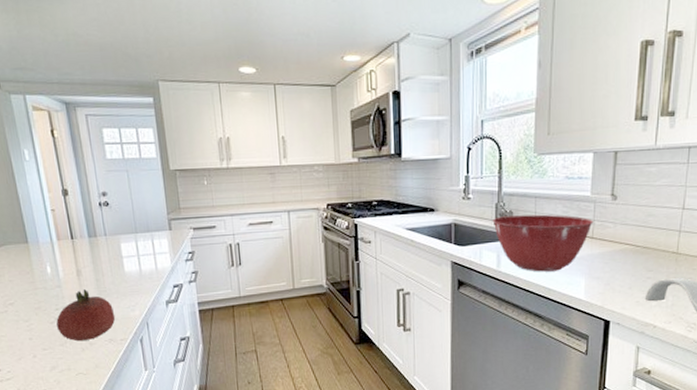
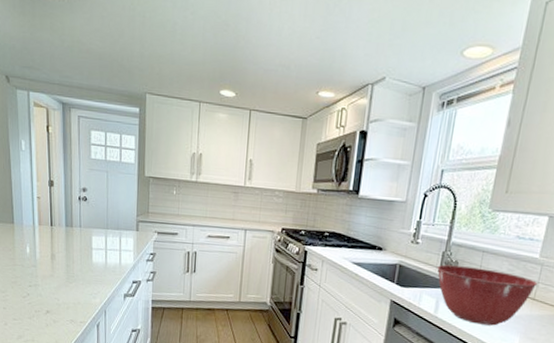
fruit: present [56,289,116,342] -> none [28,272,79,318]

